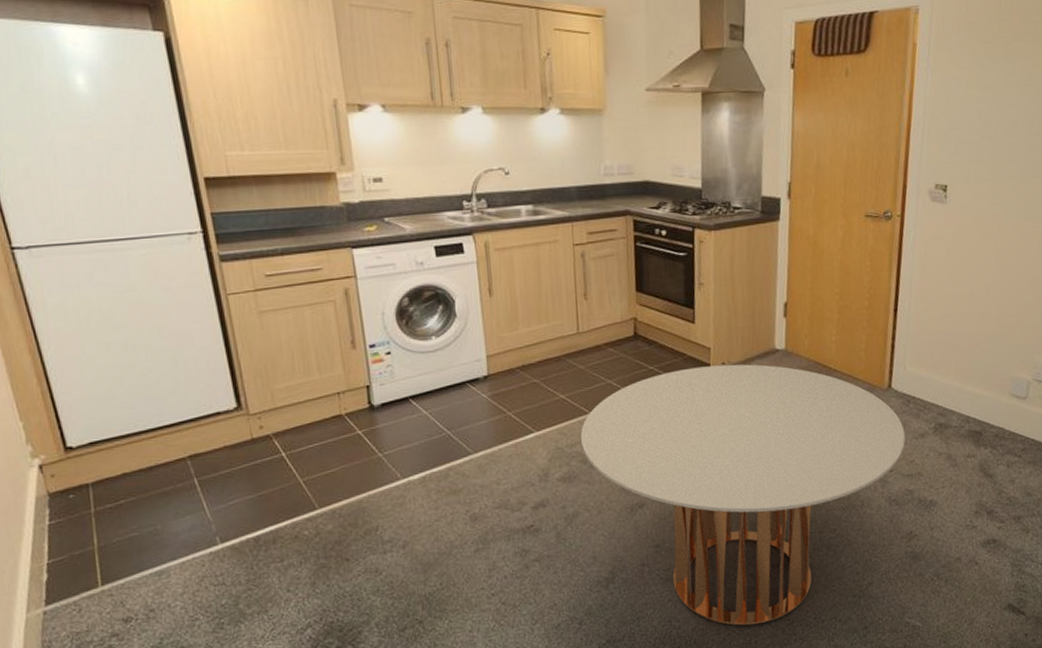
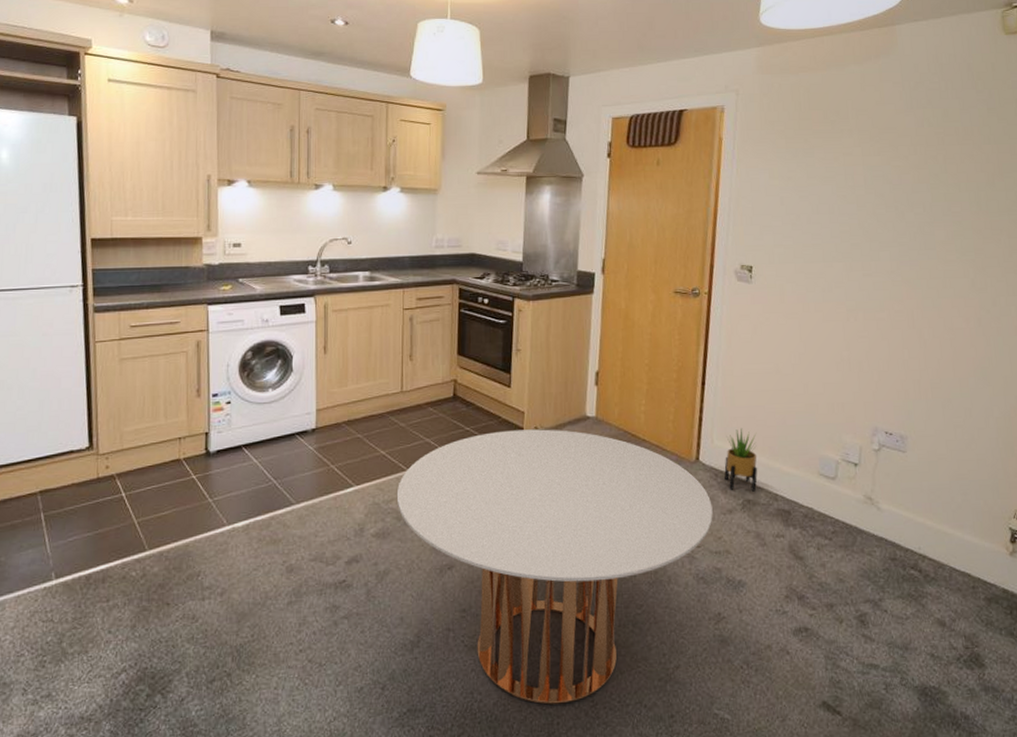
potted plant: none [916,353,950,415] -> present [724,428,758,492]

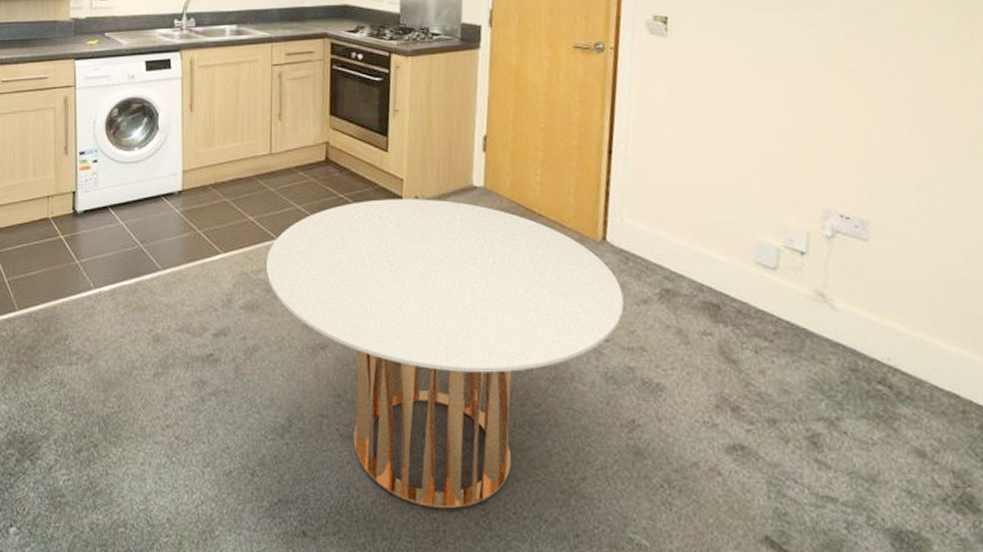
potted plant: present [724,428,758,492] -> none [637,205,678,280]

